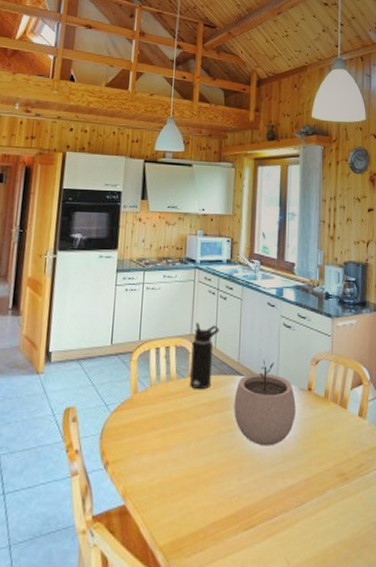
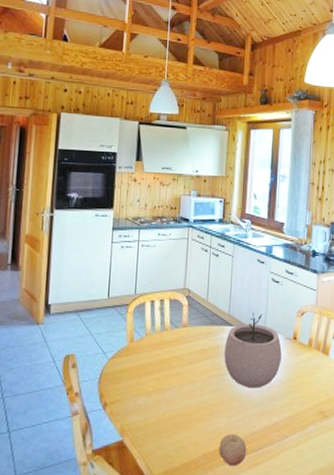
water bottle: present [190,323,220,390] -> none [183,278,212,339]
fruit: none [230,498,261,537] -> present [219,433,247,466]

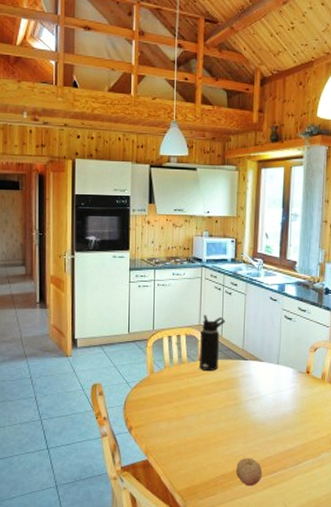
water bottle: none [183,278,212,339] -> present [200,315,225,372]
plant pot: present [224,311,282,389] -> none [239,346,295,418]

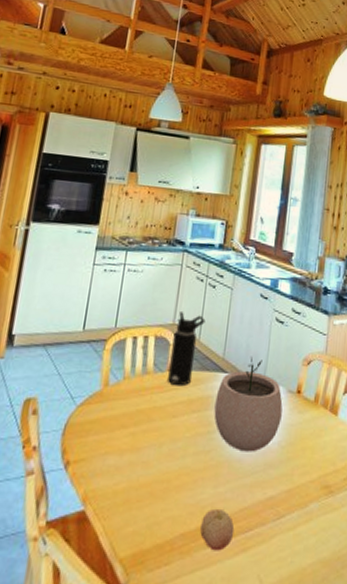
plant pot: none [239,346,295,418] -> present [214,356,283,452]

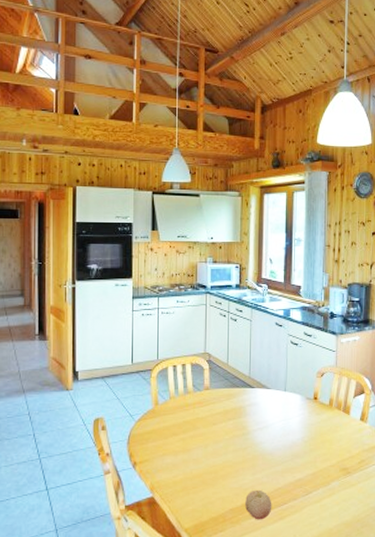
water bottle: present [168,312,206,387] -> none [206,343,231,401]
plant pot: present [214,356,283,452] -> none [246,373,303,447]

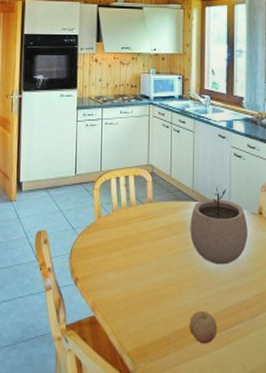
plant pot: none [246,373,303,447] -> present [190,186,248,265]

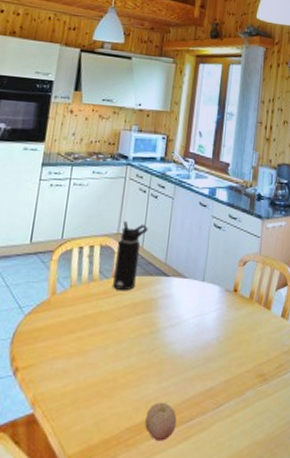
water bottle: none [149,154,174,215] -> present [113,221,148,291]
plant pot: present [190,186,248,265] -> none [157,260,221,348]

